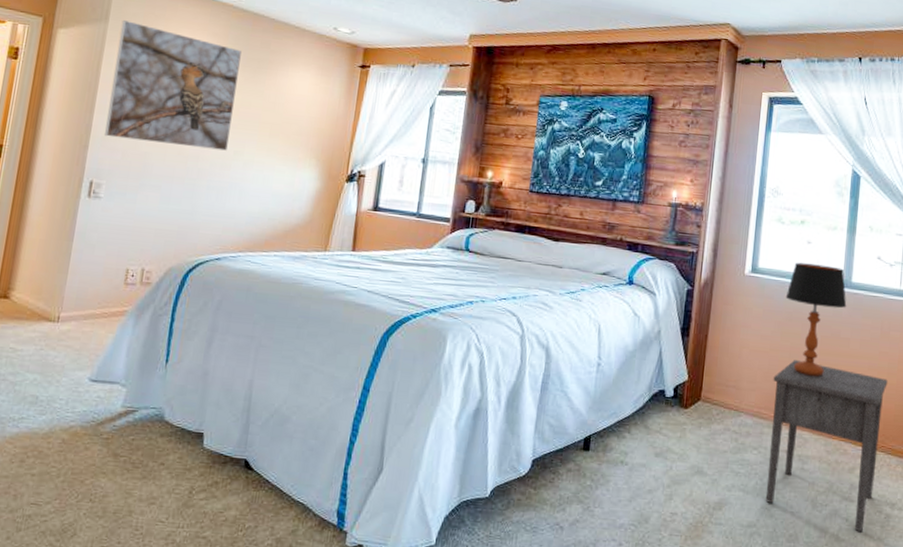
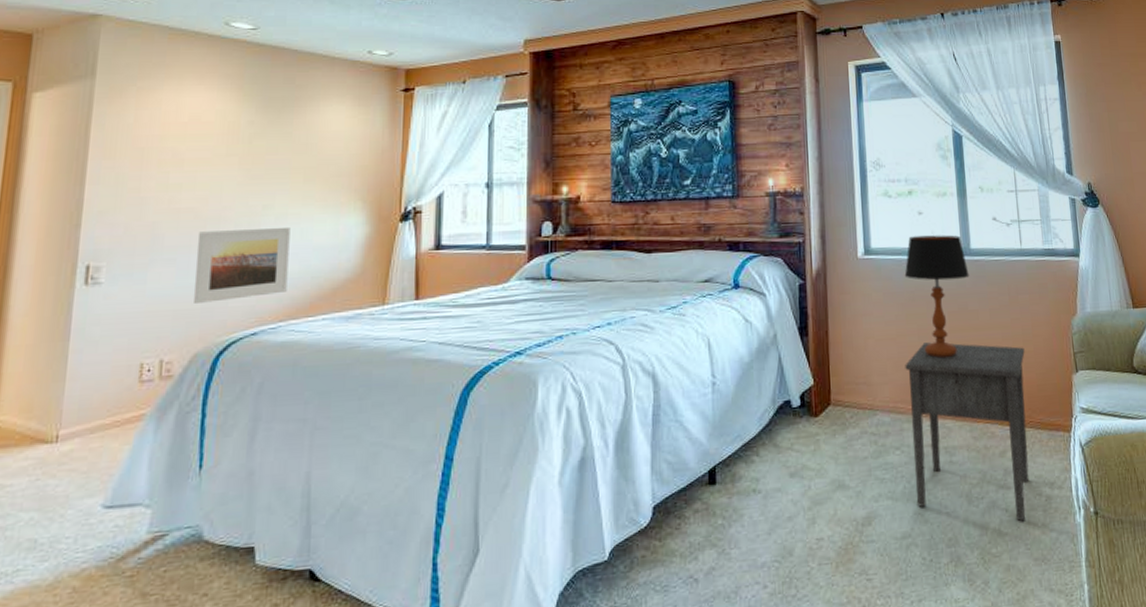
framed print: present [105,20,242,151] -> none [100,73,261,210]
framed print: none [172,166,255,229] -> present [194,226,290,305]

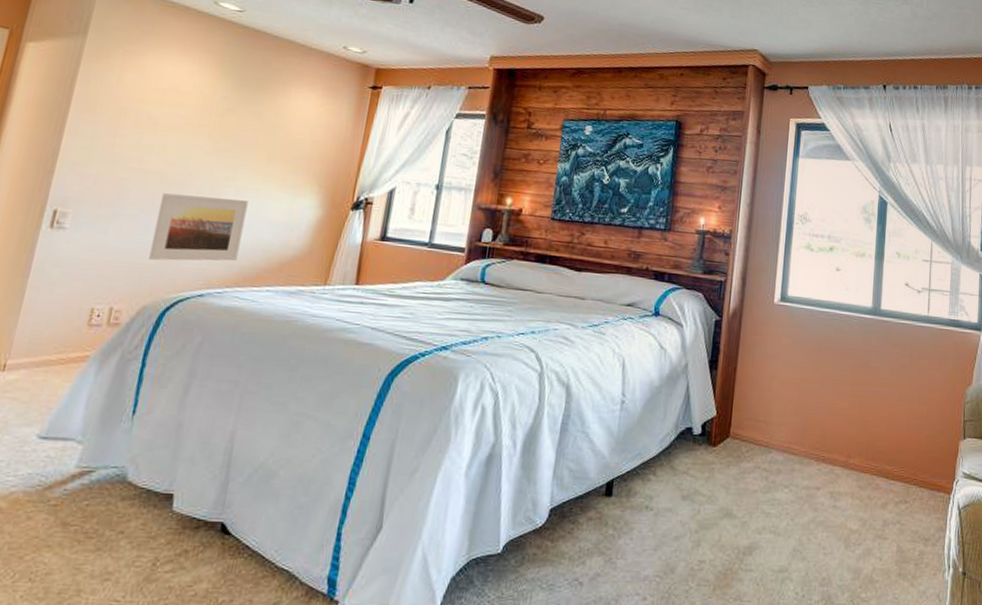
table lamp: present [904,235,970,358] -> none [815,290,876,408]
nightstand: present [905,342,1030,522] -> none [797,391,918,572]

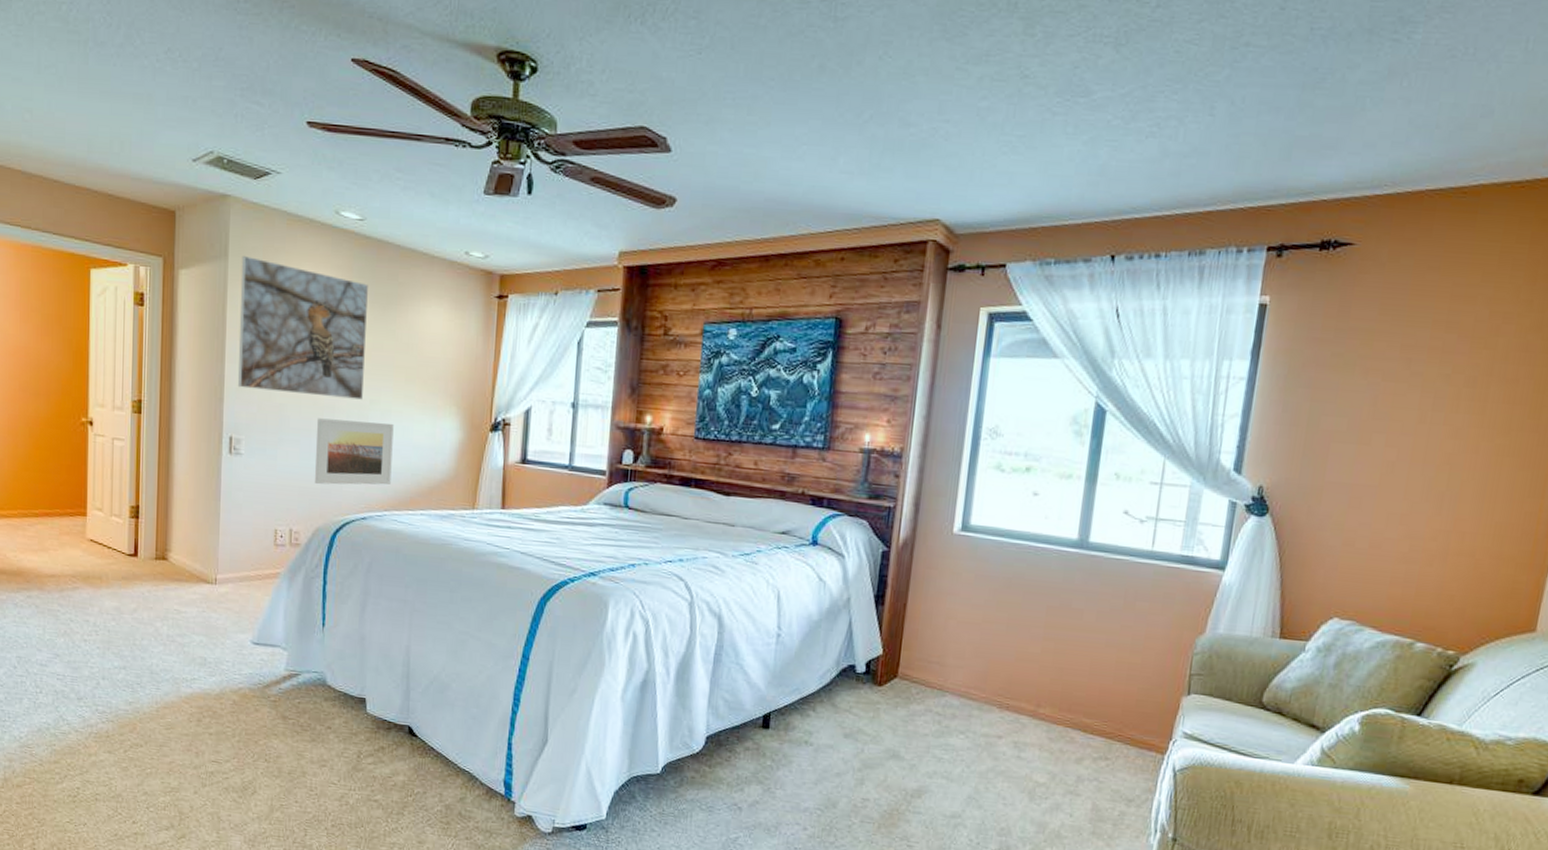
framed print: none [74,34,239,176] -> present [237,256,368,400]

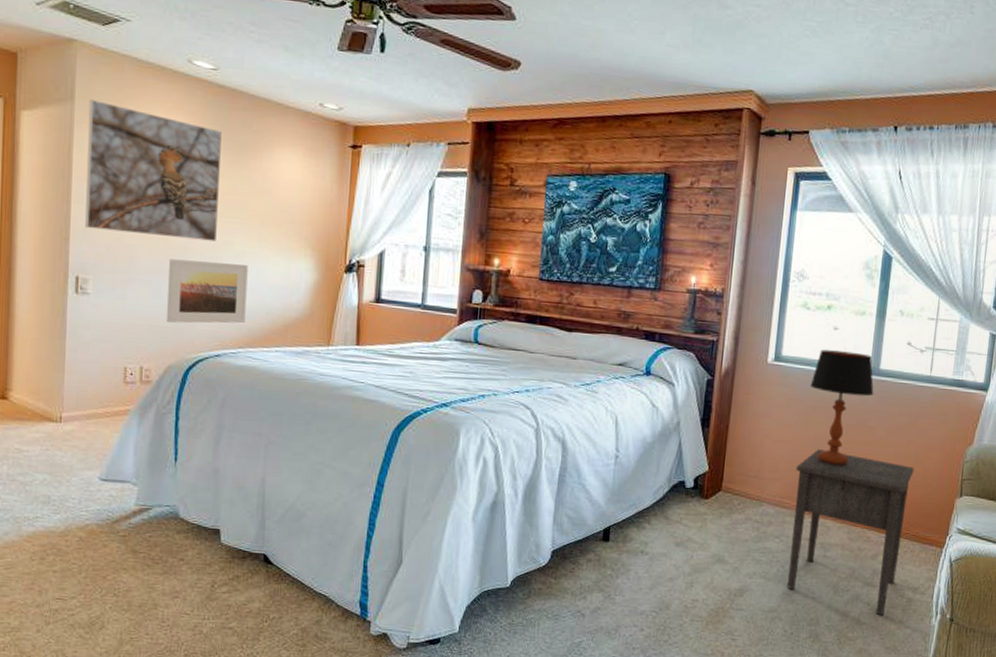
nightstand: none [972,633,1130,830] -> present [786,449,914,616]
table lamp: none [1003,518,1082,653] -> present [810,349,874,466]

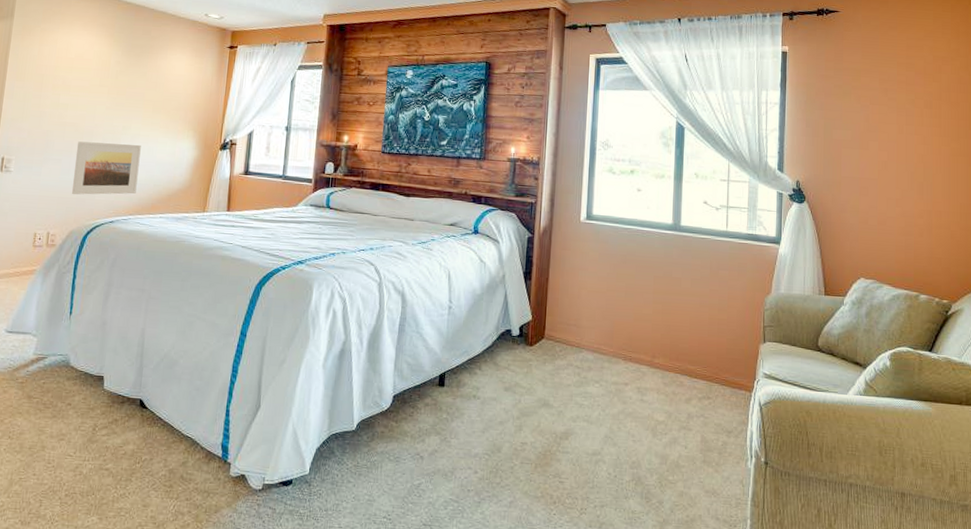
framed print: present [84,100,222,242] -> none [13,17,127,126]
nightstand: present [786,449,914,616] -> none [608,299,719,459]
table lamp: present [810,349,874,466] -> none [619,209,677,314]

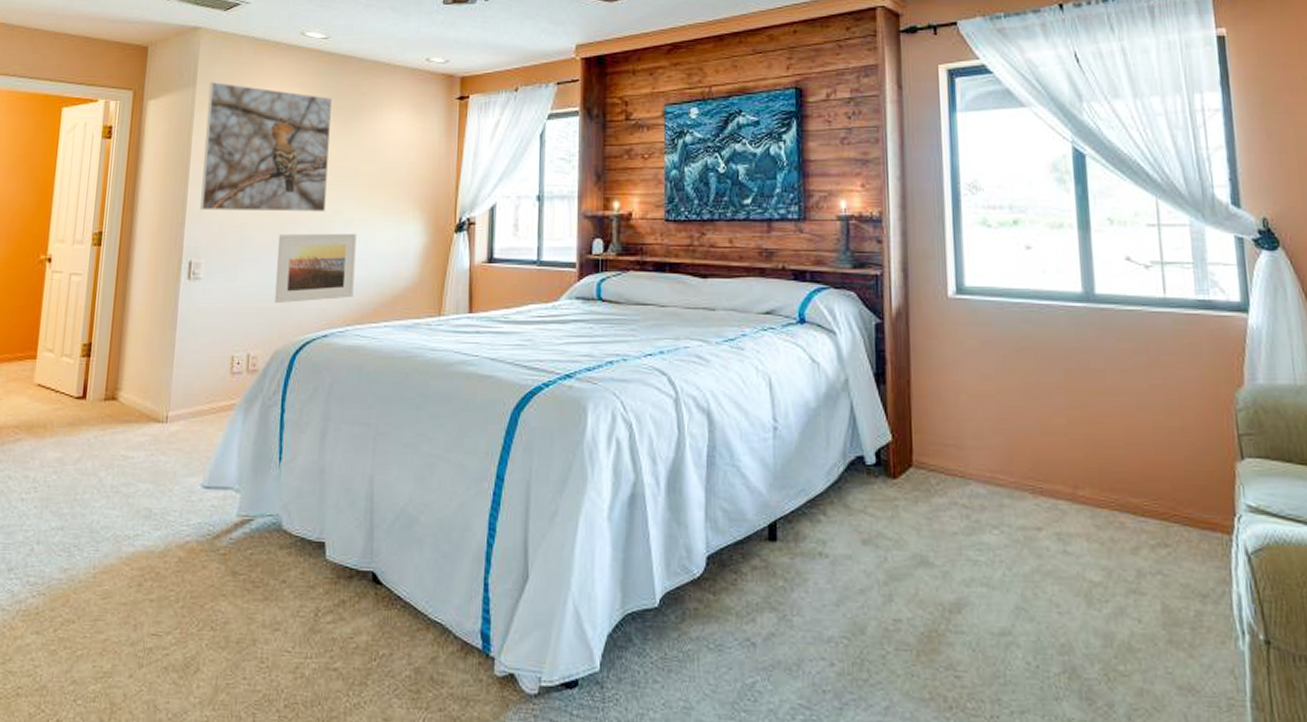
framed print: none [13,17,127,126] -> present [200,82,332,212]

